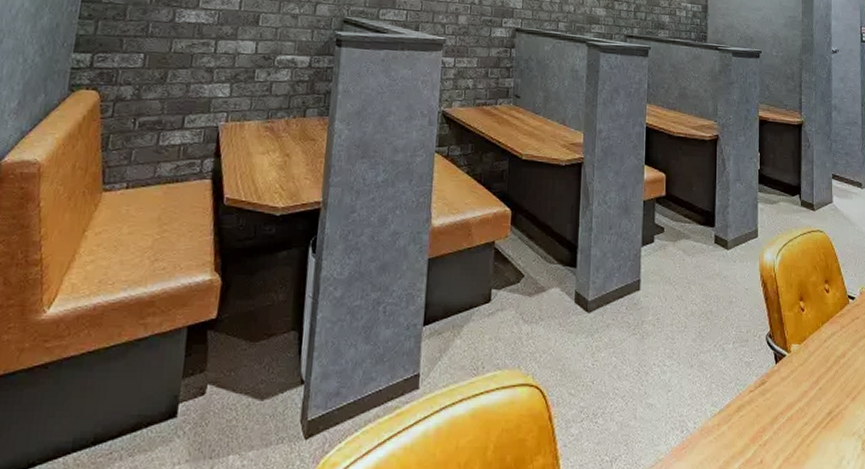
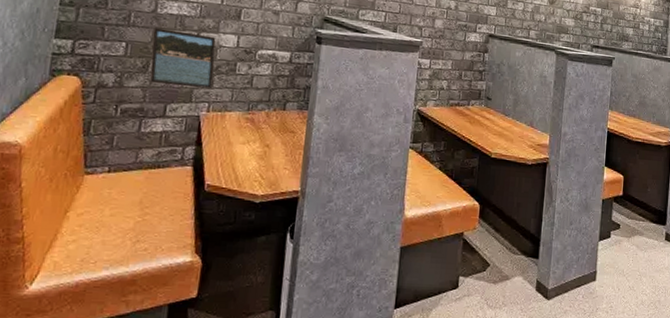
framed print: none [168,38,234,99] -> present [150,28,216,90]

